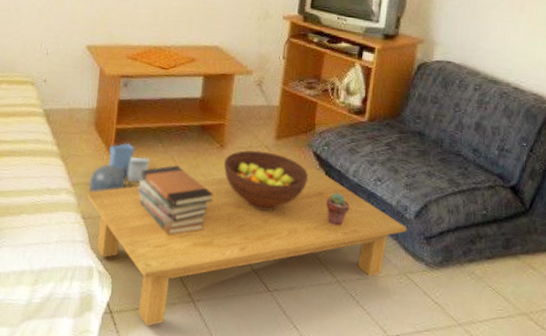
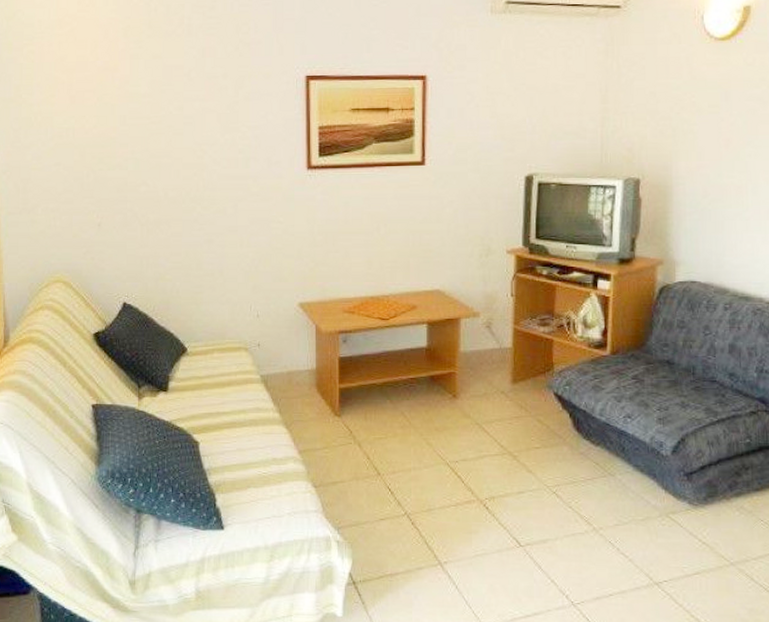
coffee table: present [85,167,408,326] -> none [314,409,665,594]
shopping bag: present [89,142,150,192] -> none [317,402,379,457]
book stack: present [138,165,214,236] -> none [369,421,451,497]
fruit bowl: present [224,150,309,211] -> none [459,397,552,461]
potted succulent: present [326,192,350,226] -> none [574,434,600,470]

